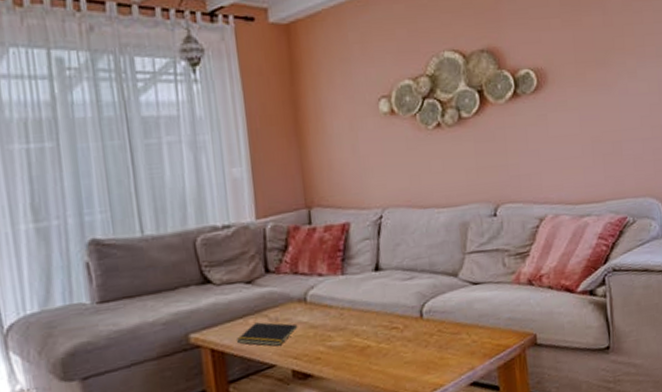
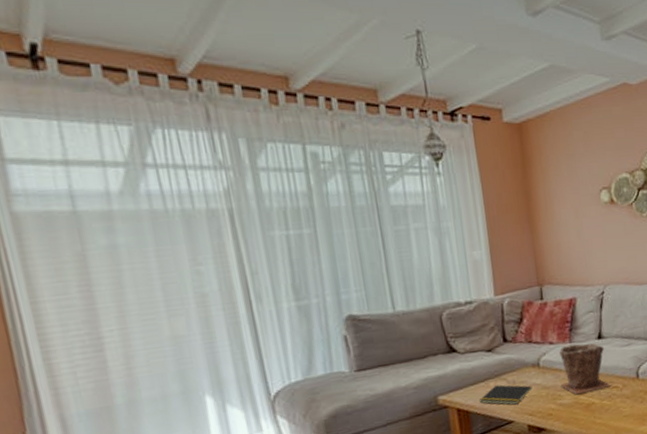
plant pot: none [330,275,390,336] -> present [559,343,611,395]

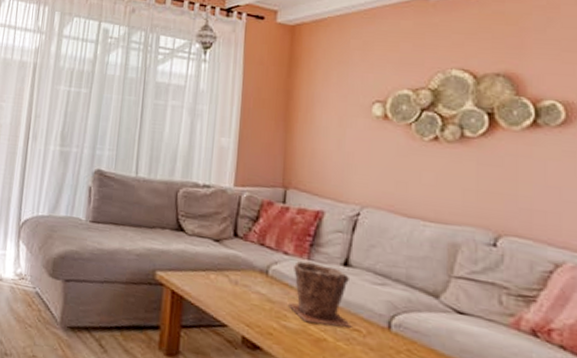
notepad: present [480,384,533,405] -> none [196,279,256,308]

